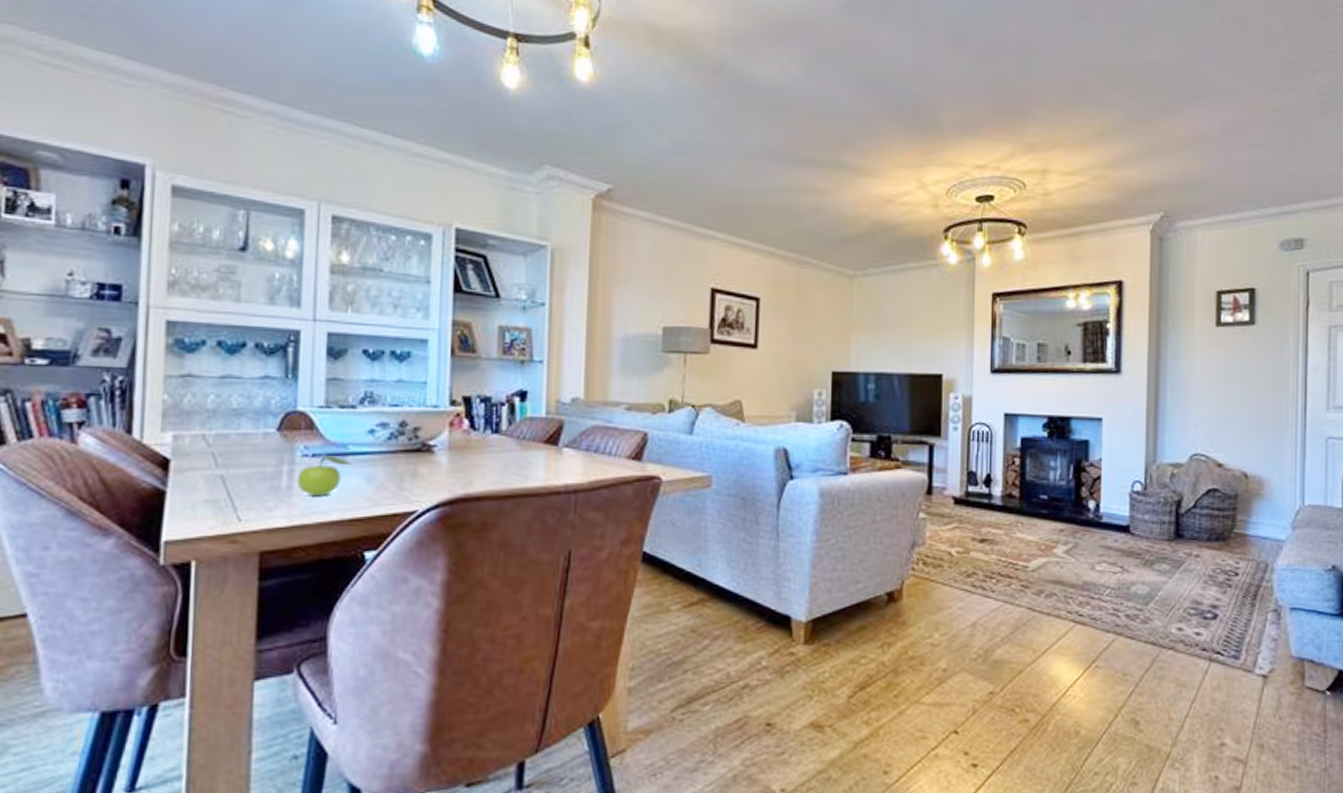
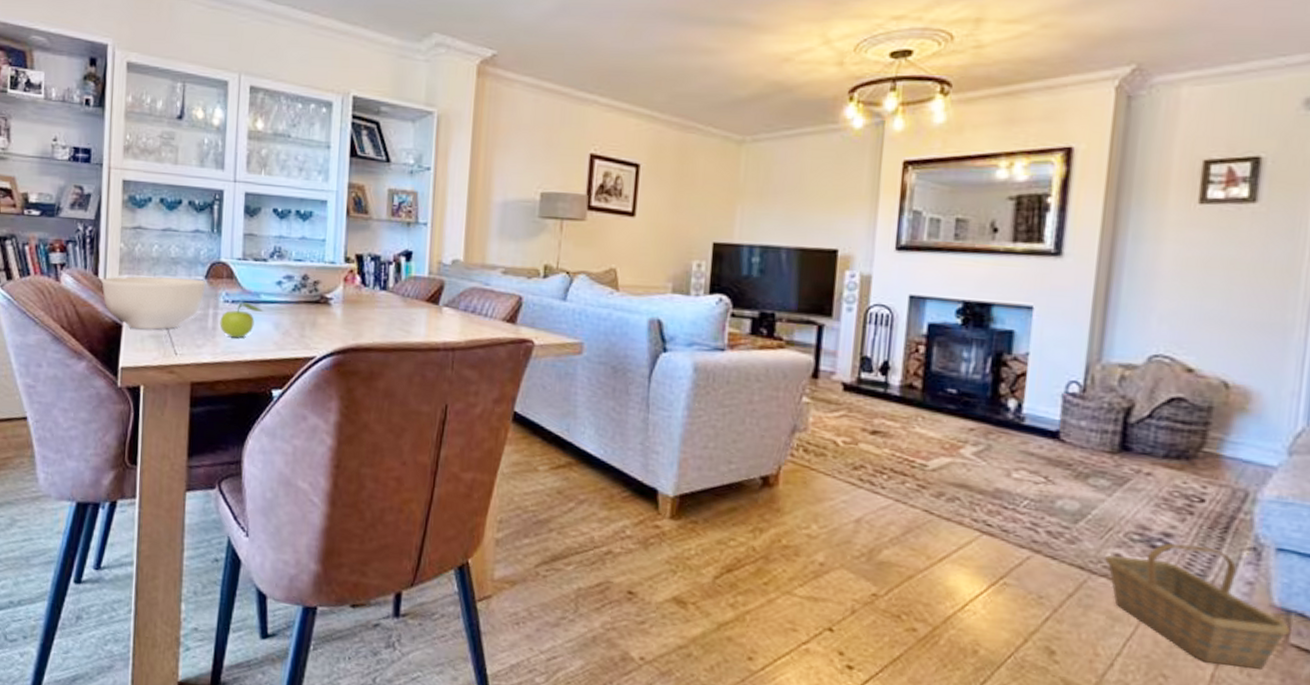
bowl: none [137,431,280,495] -> present [101,276,207,330]
basket: none [1171,613,1305,712] -> present [1105,543,1291,669]

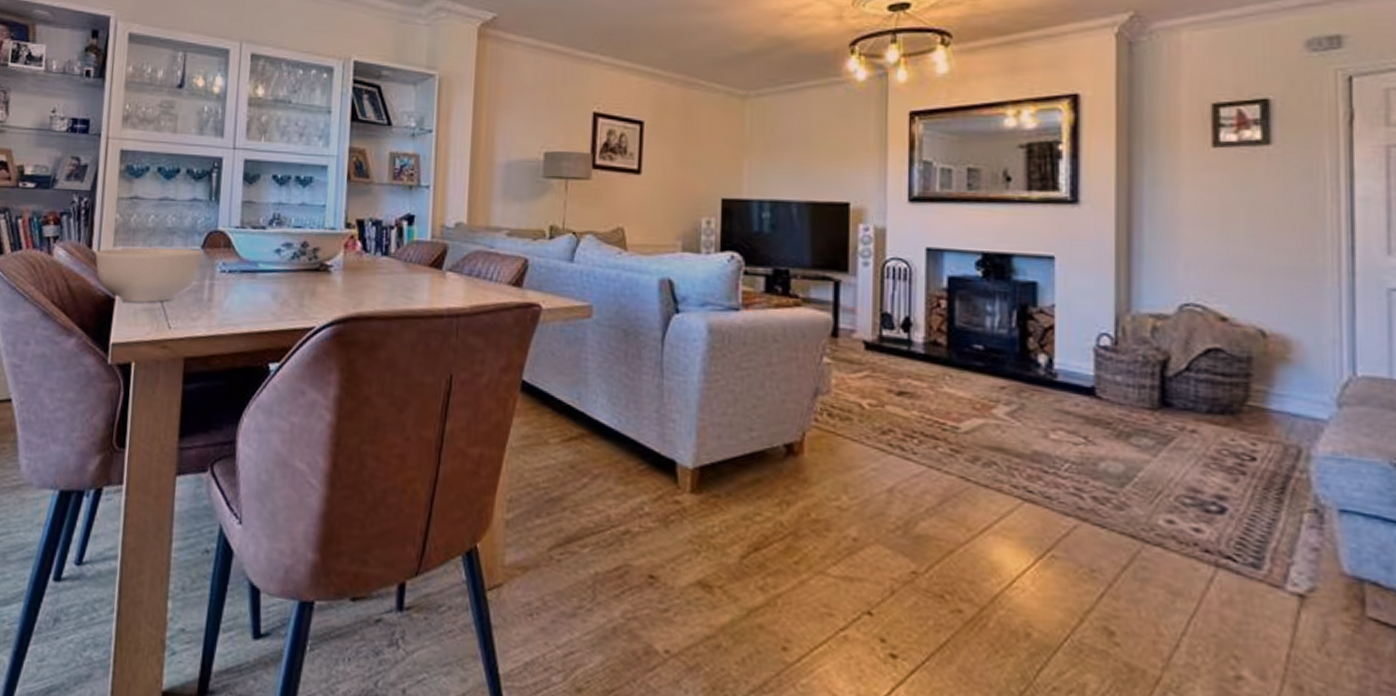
fruit: present [219,302,264,337] -> none [215,272,262,309]
basket: present [1105,543,1291,669] -> none [1158,506,1367,647]

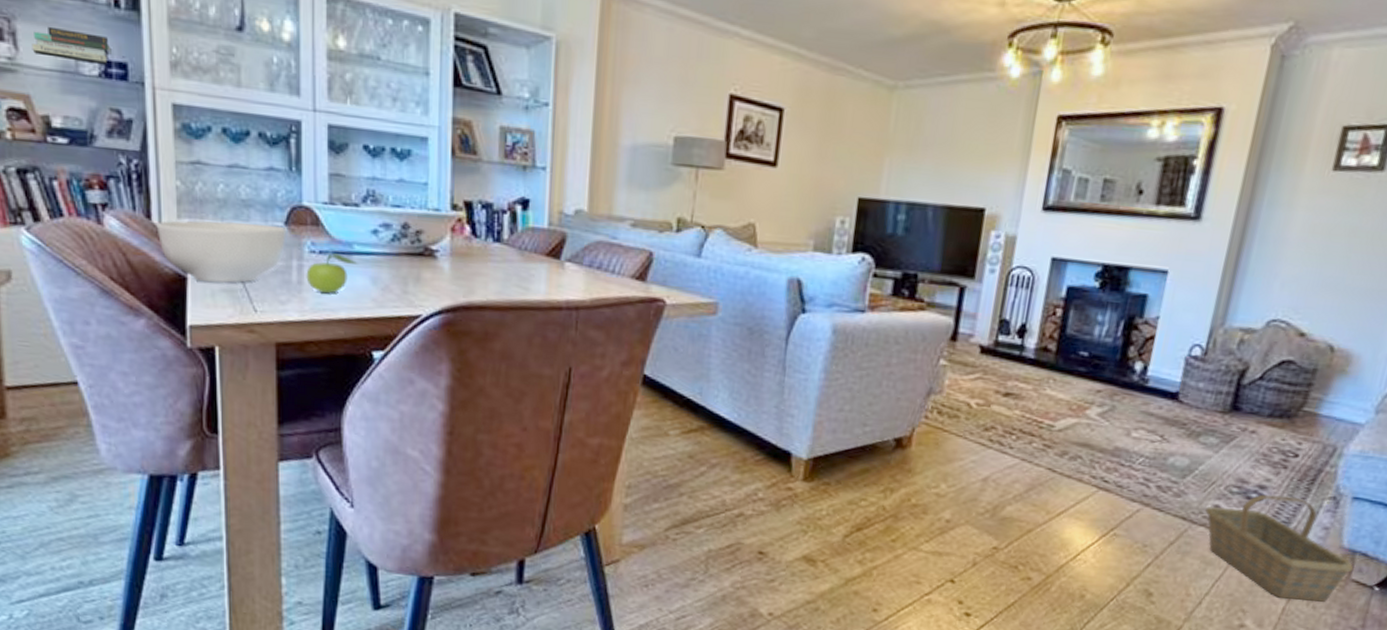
books: none [19,94,80,123] -> present [31,26,113,66]
fruit: none [215,272,262,309] -> present [306,253,358,293]
basket: none [1158,506,1367,647] -> present [1205,494,1354,602]

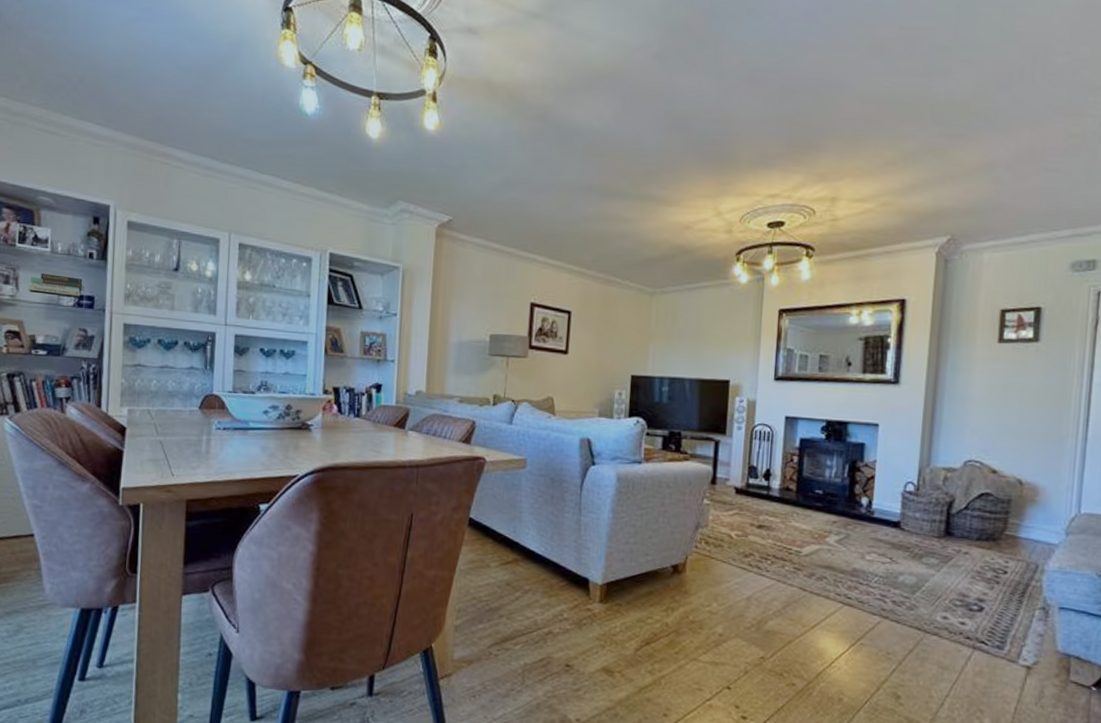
bowl: present [156,220,288,283] -> none [104,408,201,454]
fruit: present [306,253,358,293] -> none [212,429,252,460]
basket: present [1205,494,1354,602] -> none [936,606,1071,702]

